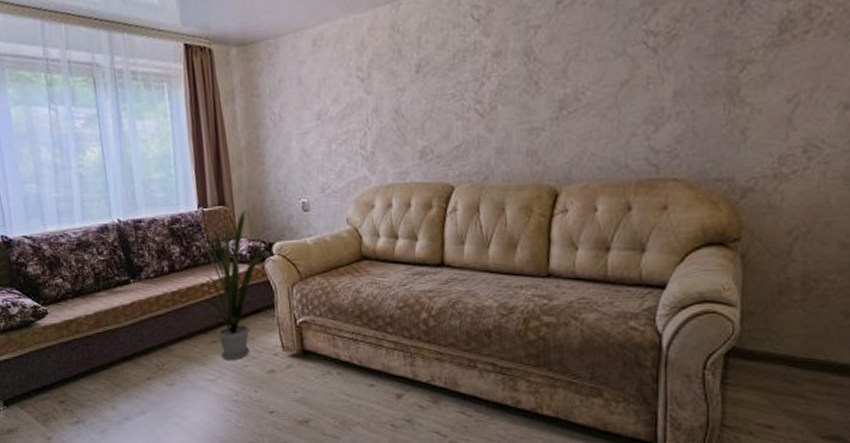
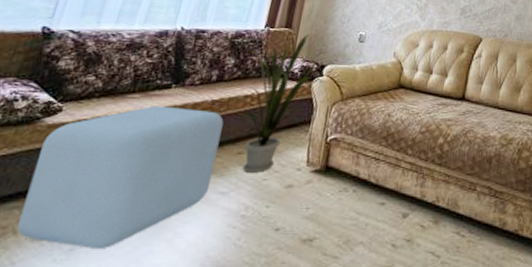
cube: none [44,301,197,430] -> present [17,105,224,248]

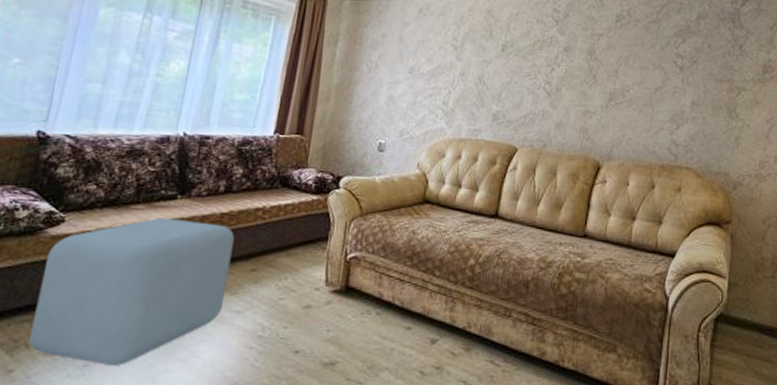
house plant: present [240,34,323,173] -> none [252,141,339,292]

